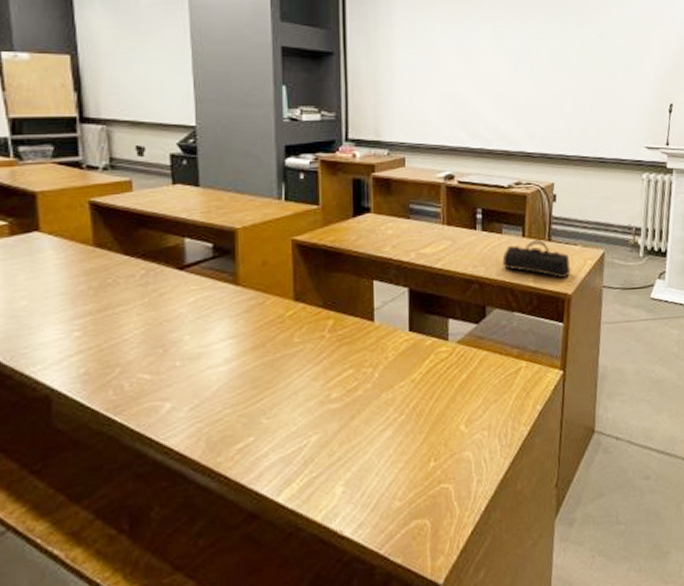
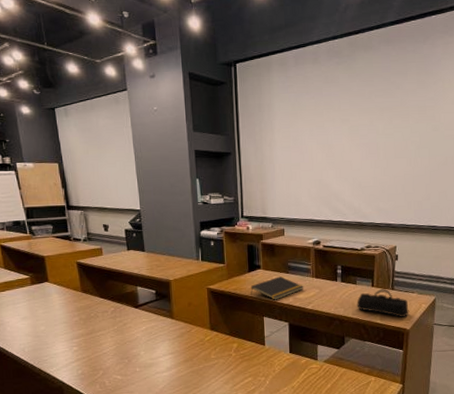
notepad: none [355,223,432,257] -> present [250,276,304,300]

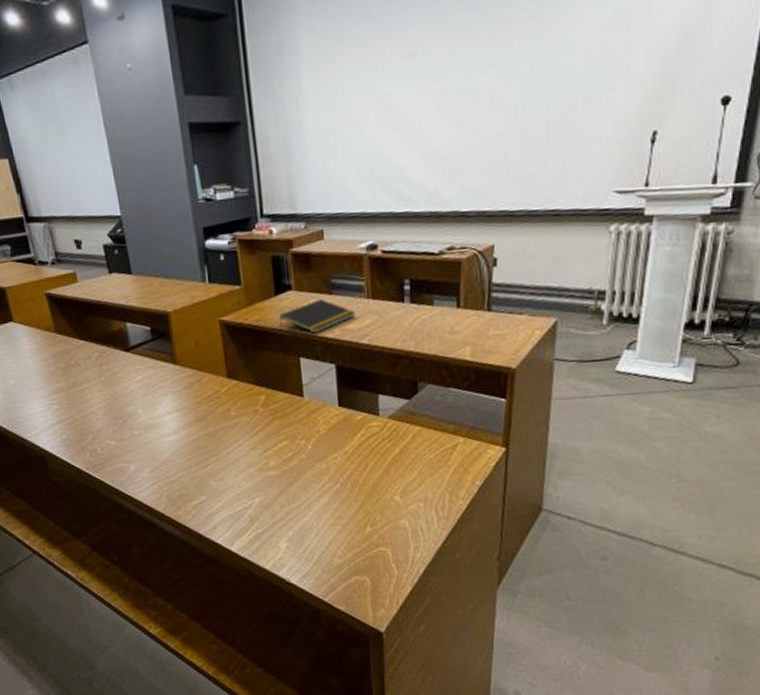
pencil case: present [357,289,409,318] -> none [434,310,515,352]

